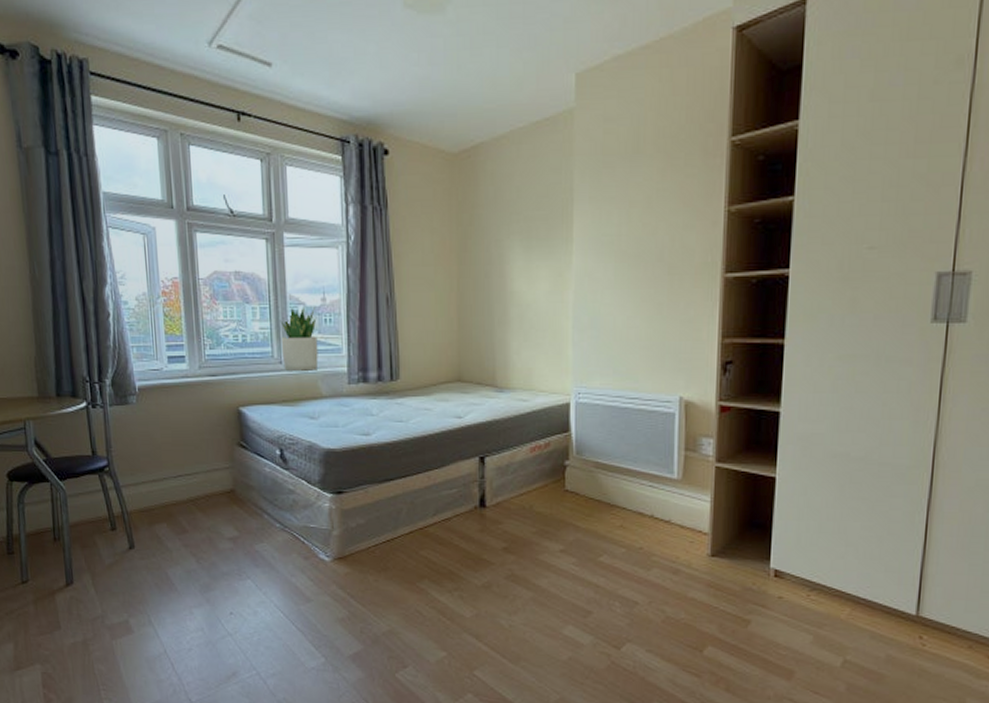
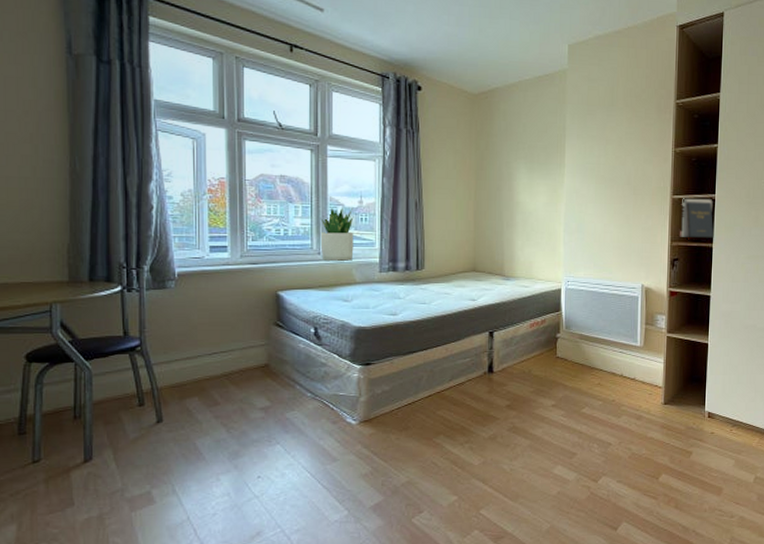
books: none [733,276,787,333] -> present [679,198,714,239]

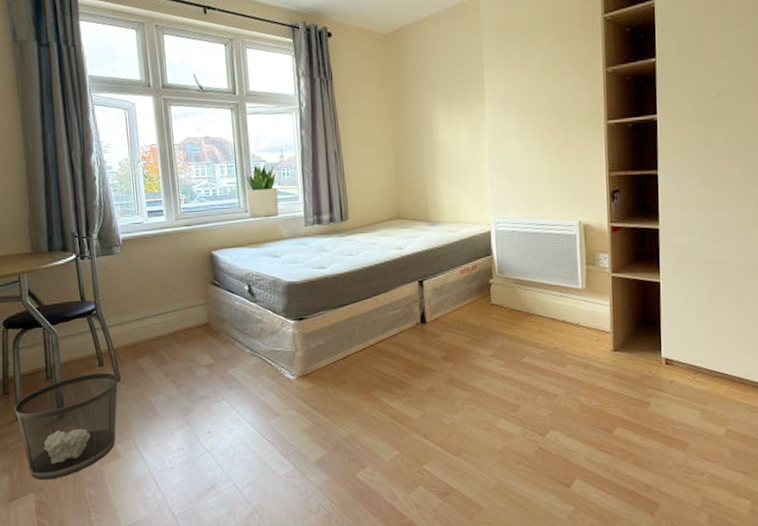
waste bin: none [30,413,160,529] -> present [14,372,118,480]
books: present [679,198,714,239] -> none [617,120,659,166]

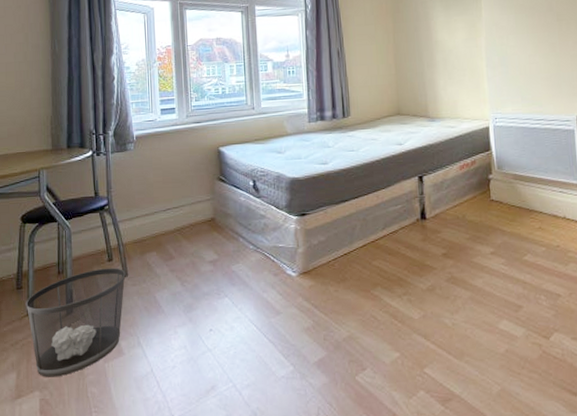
planter: present [245,163,279,218] -> none [253,62,284,115]

